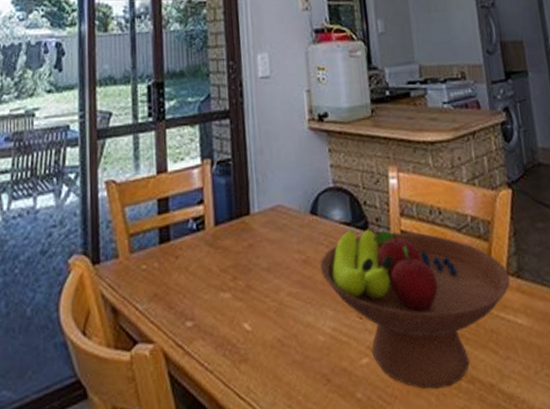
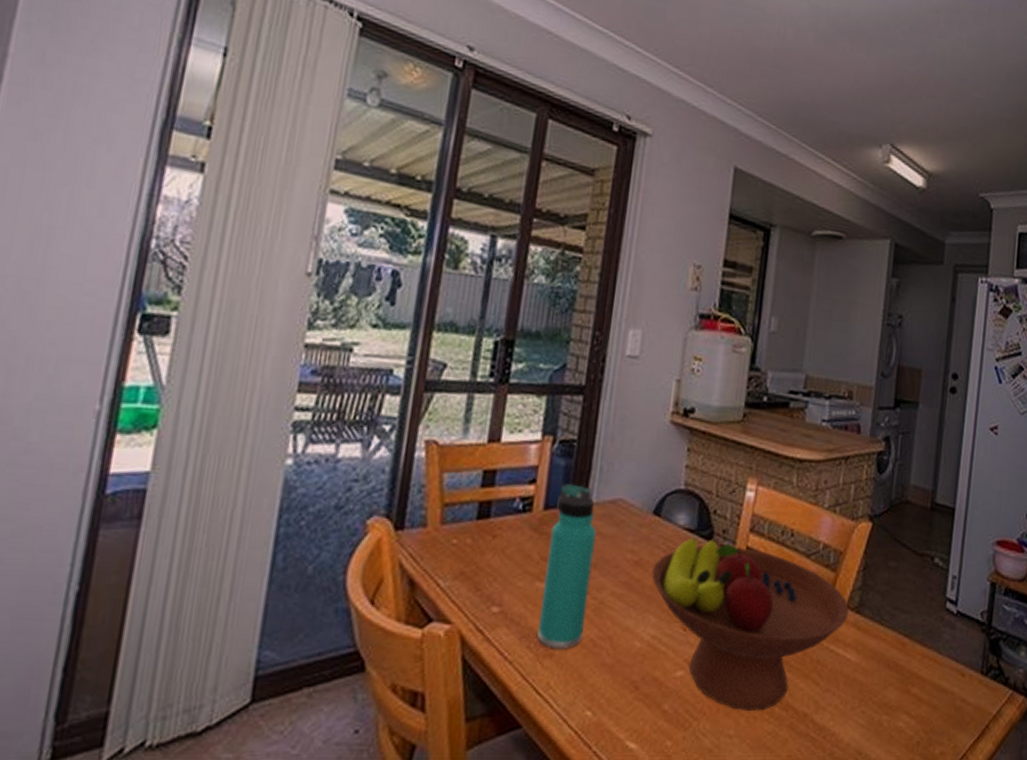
thermos bottle: none [224,198,271,354] -> present [537,483,596,649]

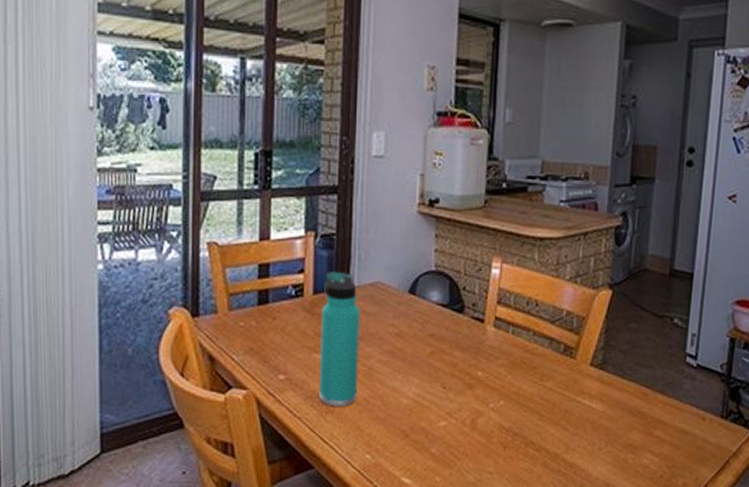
fruit bowl: present [651,537,849,711] -> none [412,311,593,452]

